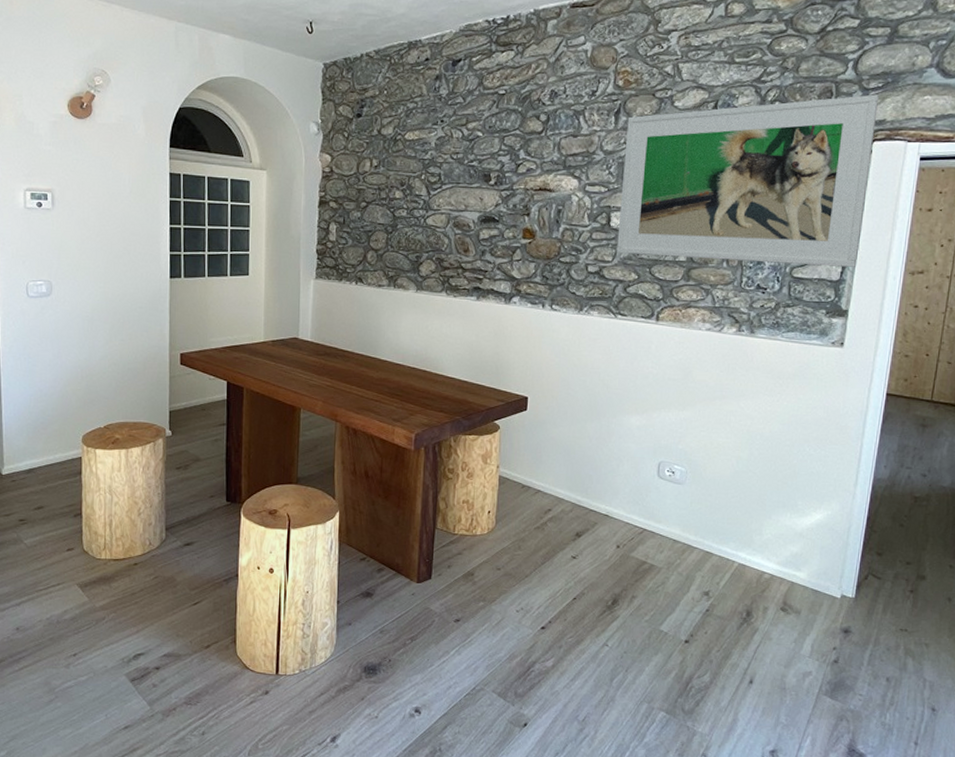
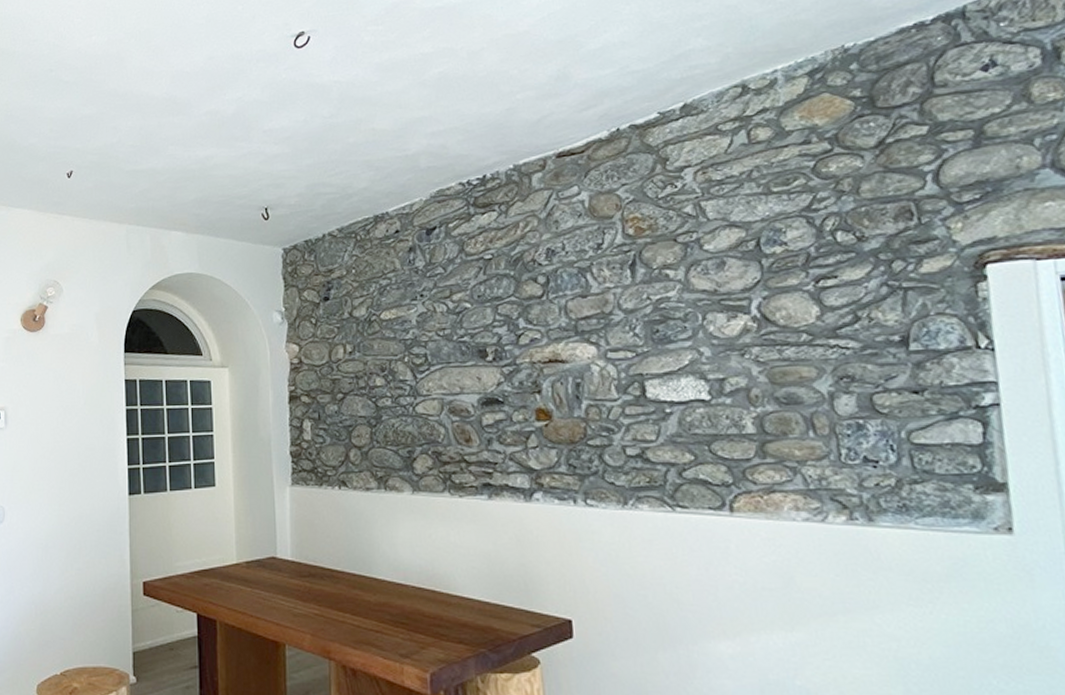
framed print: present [617,94,879,267] -> none [647,208,1004,430]

